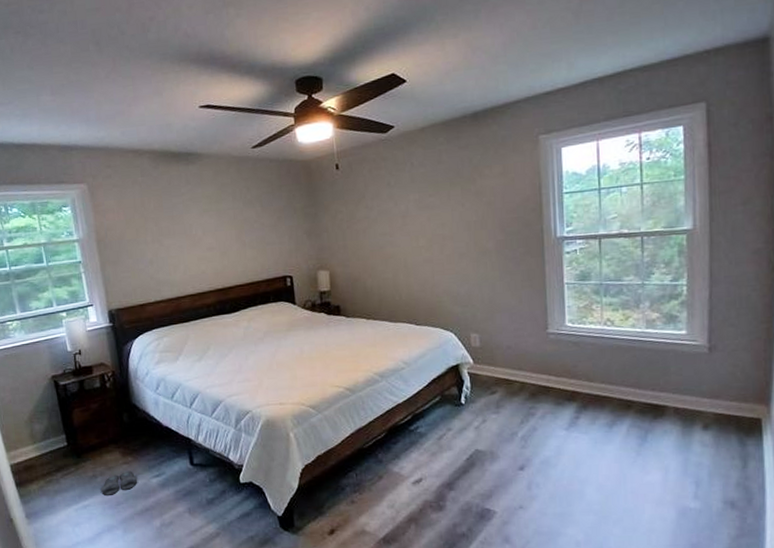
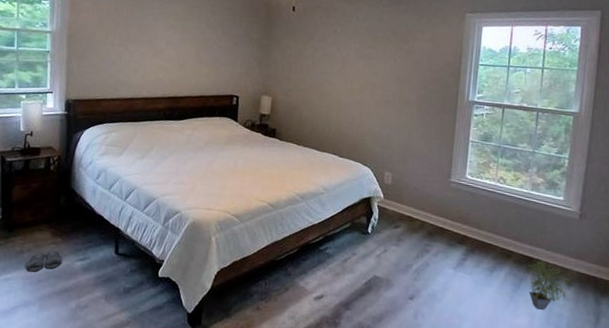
potted plant: none [648,405,708,461] -> present [523,259,572,310]

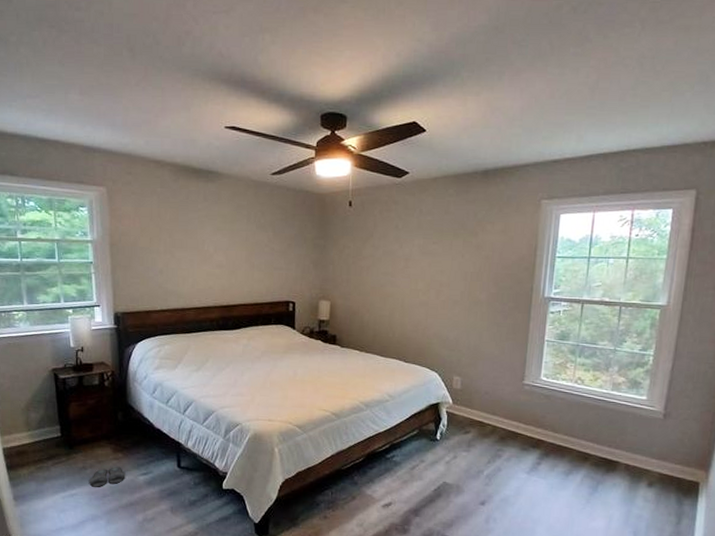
potted plant: present [523,259,572,310] -> none [601,461,653,512]

